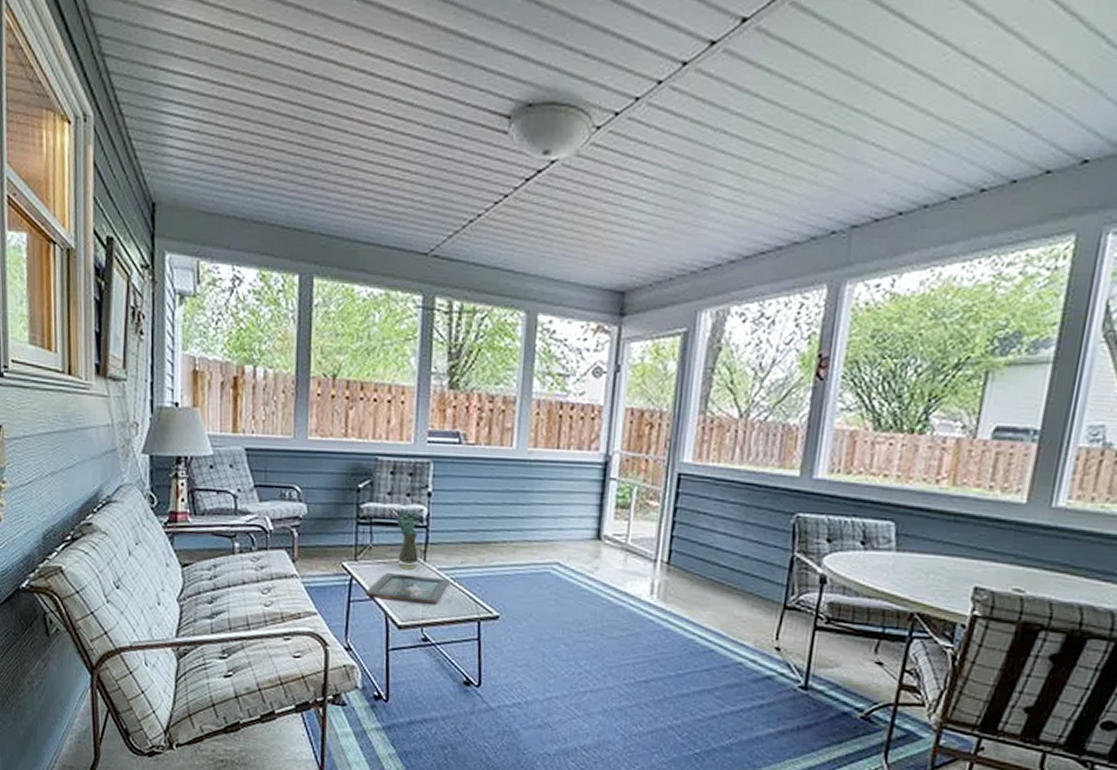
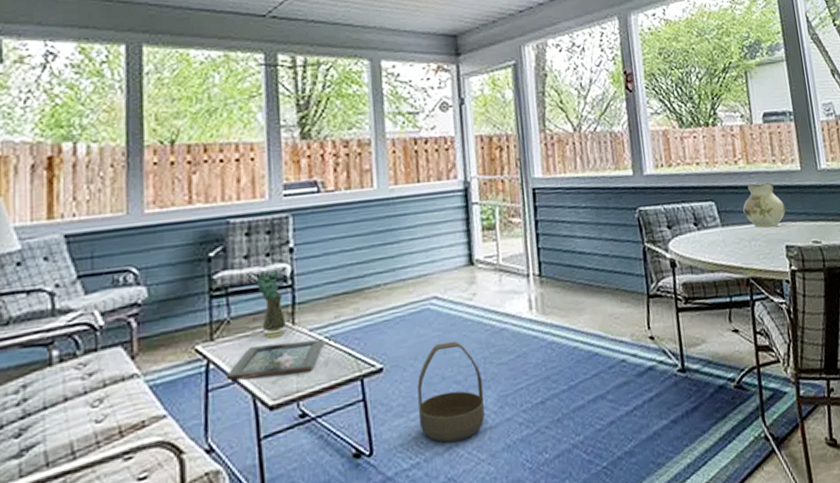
basket: none [525,605,591,696] -> present [417,341,485,443]
pitcher: none [929,509,990,565] -> present [742,182,786,228]

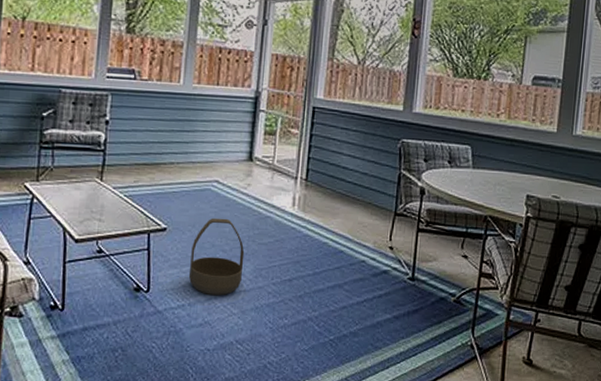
decorative tray: present [225,339,324,380] -> none [45,191,123,219]
vase: present [256,269,286,340] -> none [76,134,96,190]
pitcher: present [742,182,786,228] -> none [495,136,535,178]

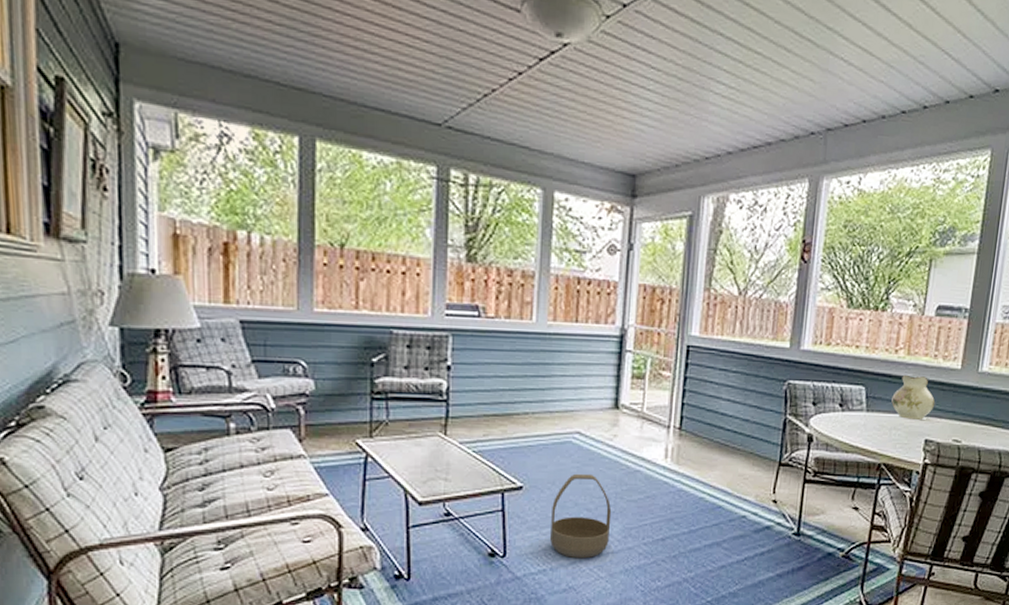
pitcher: none [495,136,535,178] -> present [891,374,936,421]

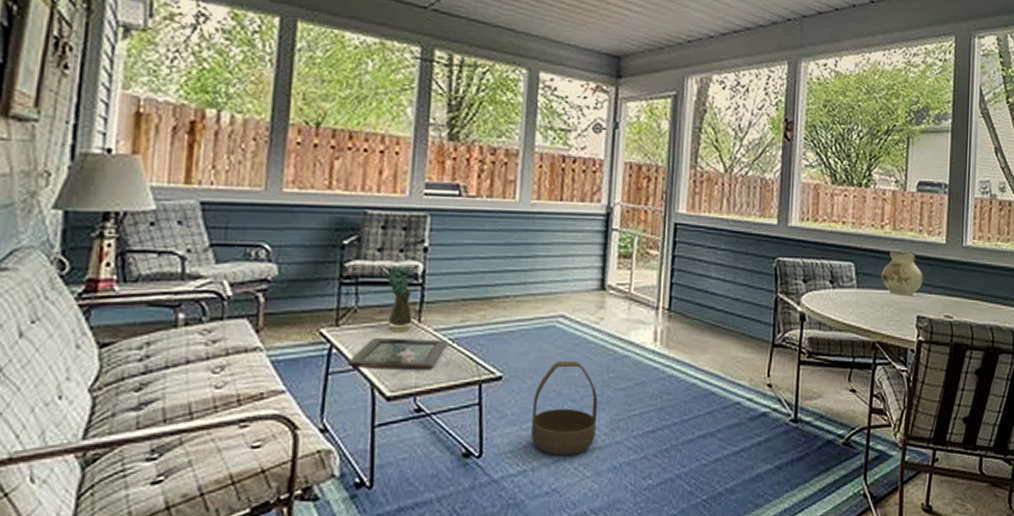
decorative tray: none [382,448,472,478] -> present [347,337,448,369]
vase: none [414,382,438,446] -> present [387,265,412,334]

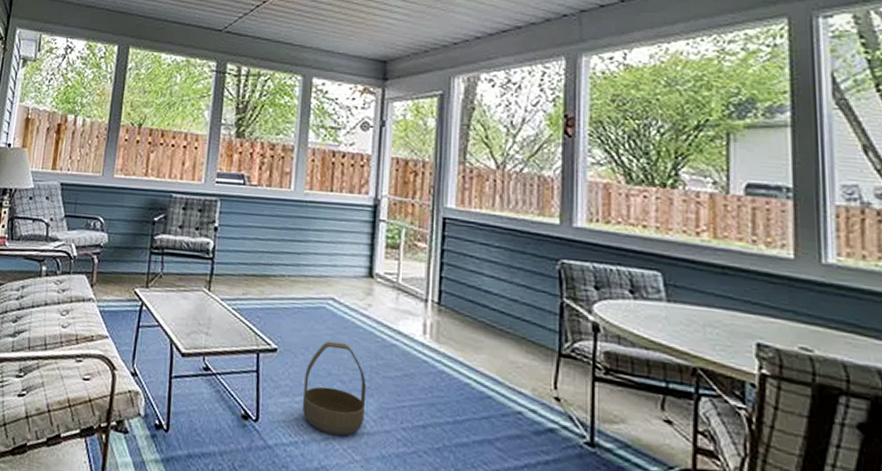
decorative tray: present [347,337,448,369] -> none [153,300,231,334]
vase: present [387,265,412,334] -> none [184,241,204,300]
pitcher: present [881,250,924,297] -> none [700,261,764,319]

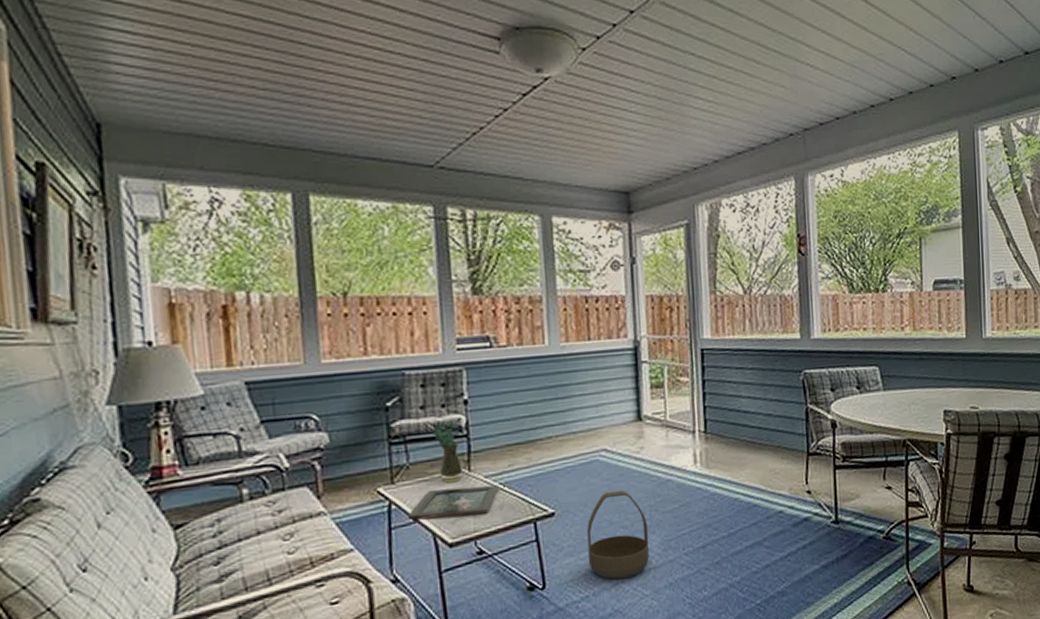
decorative tray: none [153,300,231,334] -> present [407,485,499,520]
vase: none [184,241,204,300] -> present [432,420,462,485]

